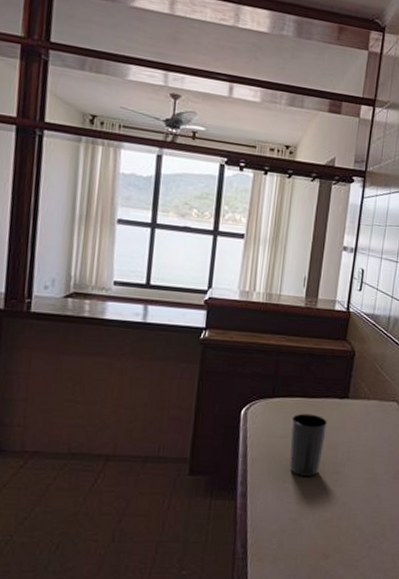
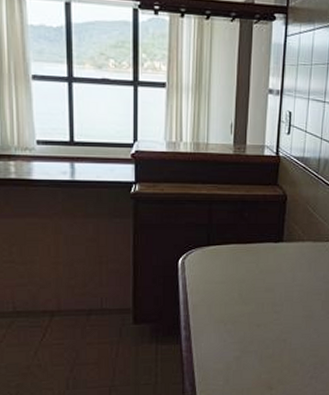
cup: present [289,413,327,476] -> none [228,259,263,318]

